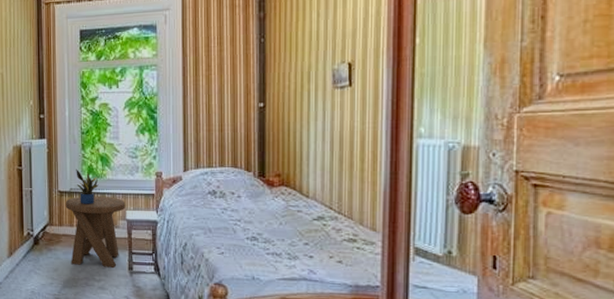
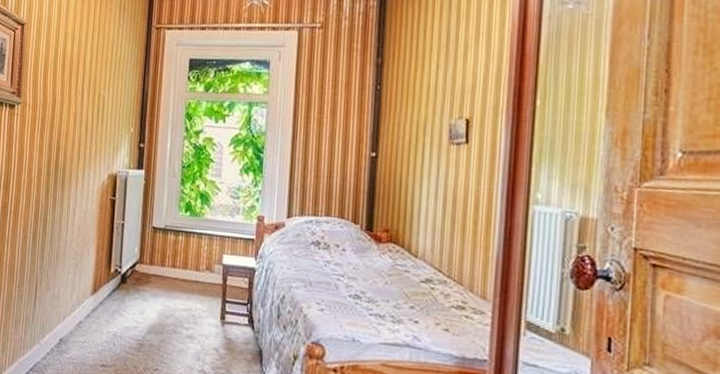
music stool: present [65,195,126,269] -> none [158,234,223,317]
potted plant: present [76,168,99,204] -> none [172,204,196,245]

